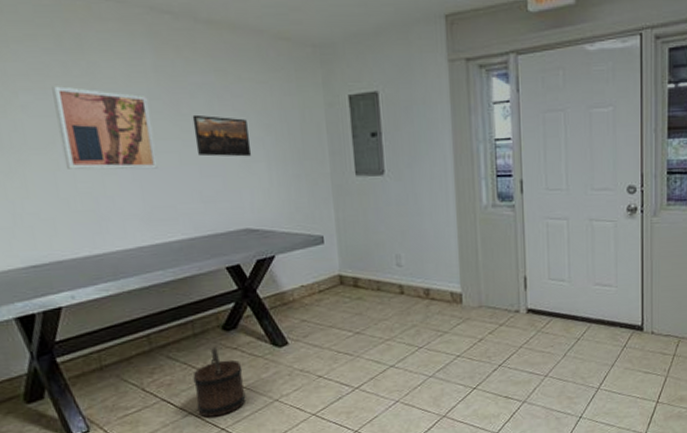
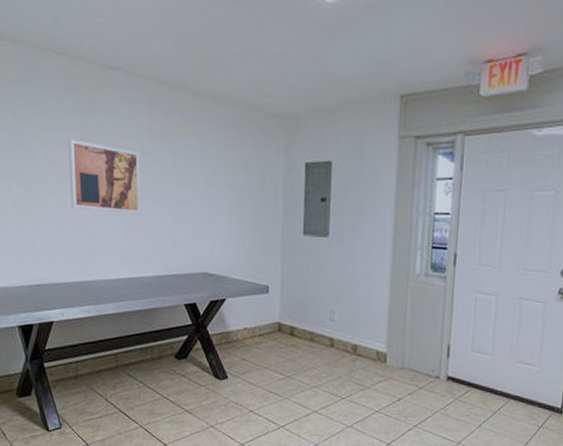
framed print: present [192,114,252,157] -> none [173,170,218,210]
bucket: present [193,348,246,418] -> none [146,372,187,433]

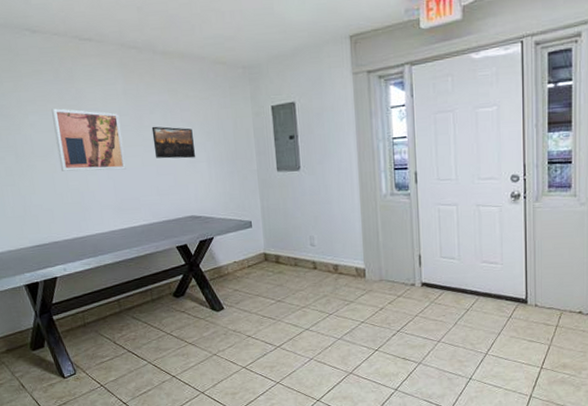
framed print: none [173,170,218,210] -> present [151,126,196,159]

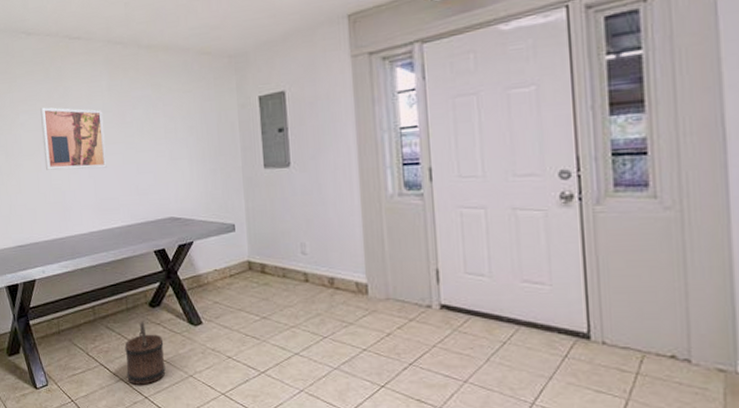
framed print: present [151,126,196,159] -> none [133,122,178,156]
bucket: none [151,311,191,366] -> present [125,322,166,385]

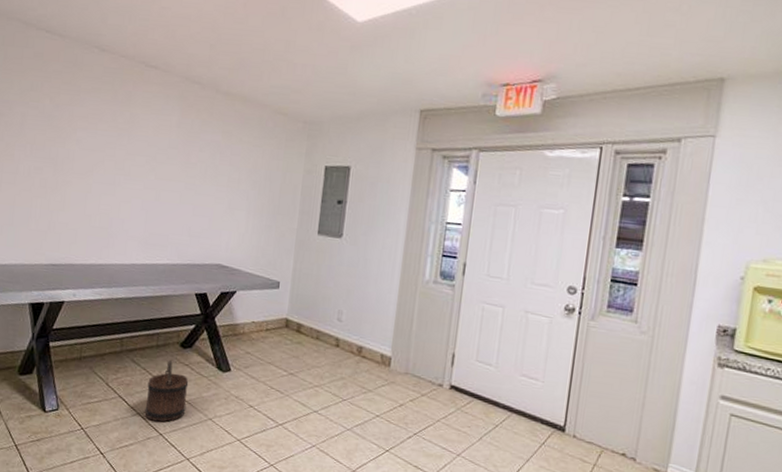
wall art: present [40,107,107,170] -> none [95,128,168,203]

